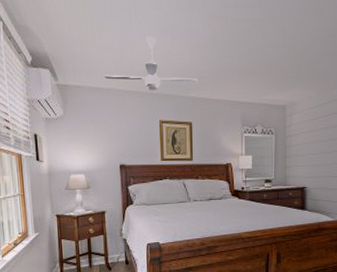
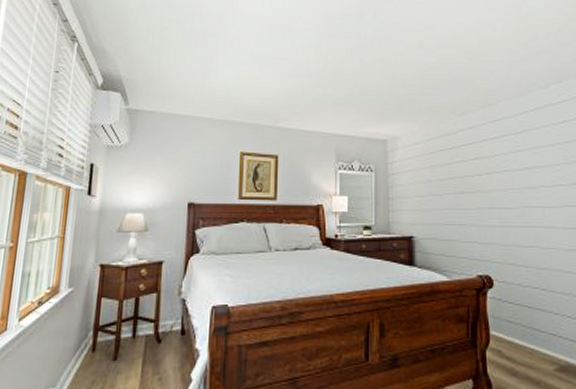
ceiling fan: present [104,36,198,91] -> none [182,62,287,120]

